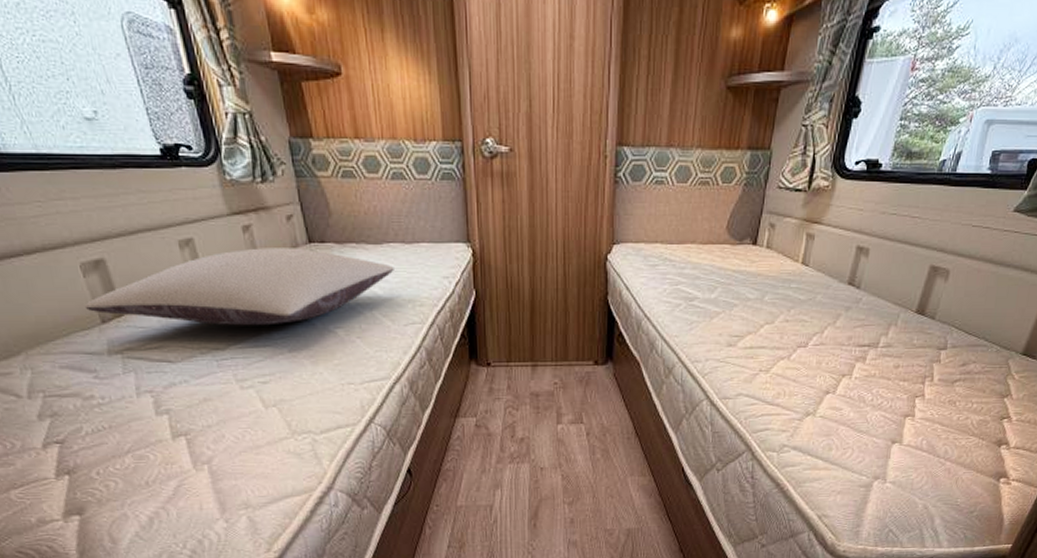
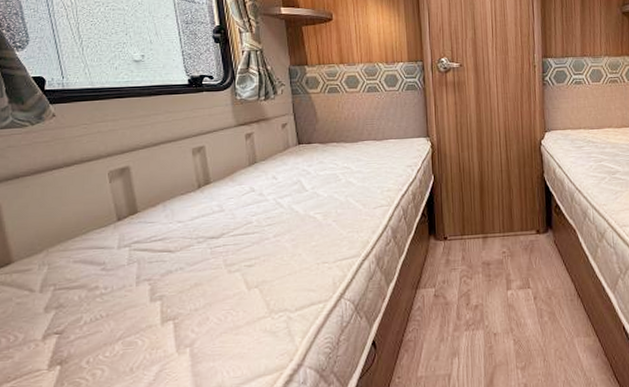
pillow: present [84,248,394,326] -> none [105,149,367,217]

